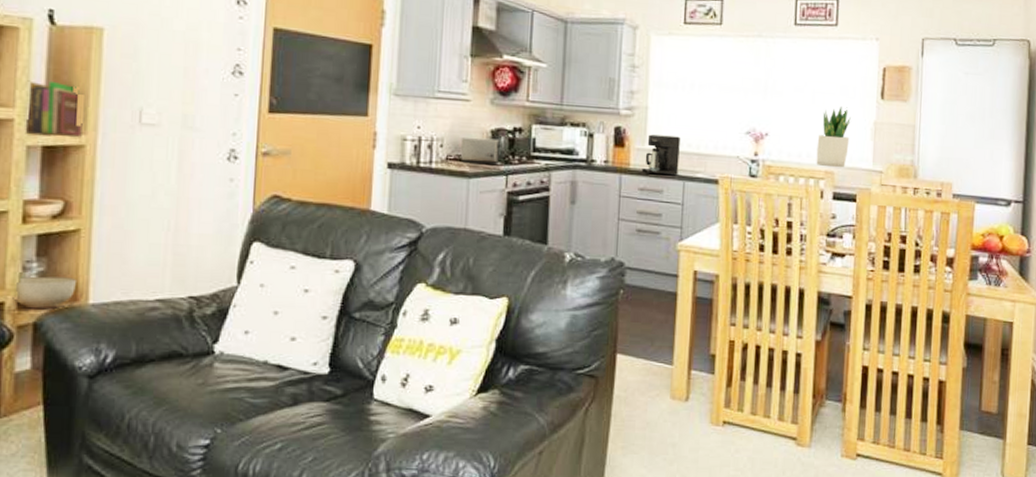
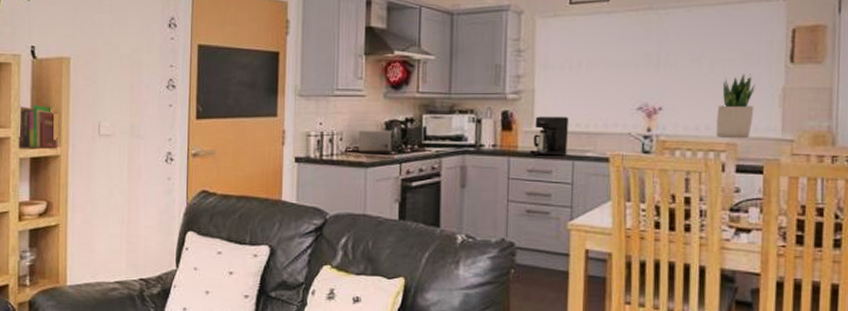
bowl: present [13,276,78,310] -> none [14,263,58,290]

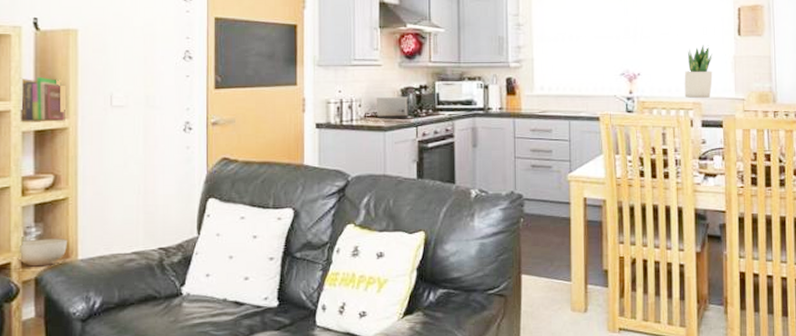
bowl: none [14,263,58,290] -> present [17,238,68,267]
coffee maker: present [530,116,568,156] -> none [532,82,564,117]

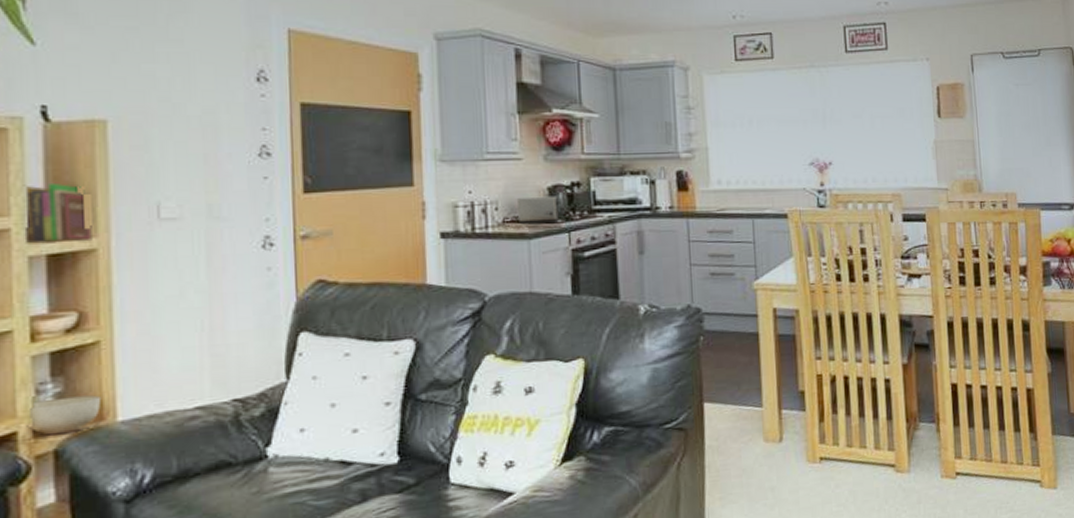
planter: present [684,45,713,99] -> none [881,129,913,190]

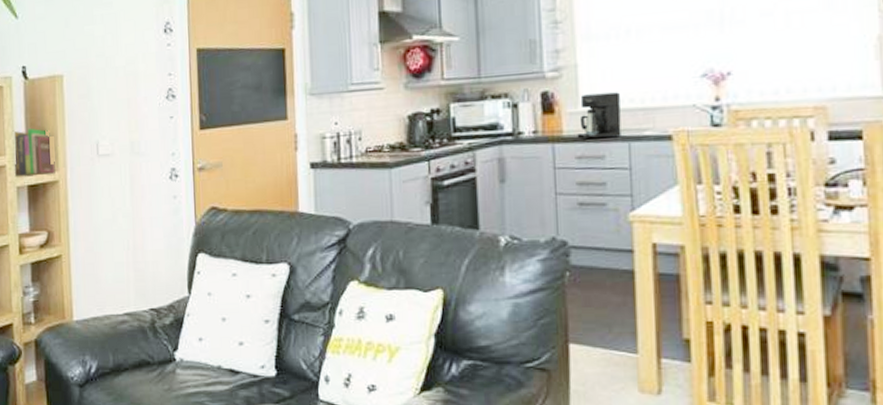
bowl: present [27,395,102,436] -> none [18,298,64,328]
toaster: present [516,196,560,225] -> none [378,124,420,154]
coffee maker: none [708,174,746,216] -> present [577,92,621,140]

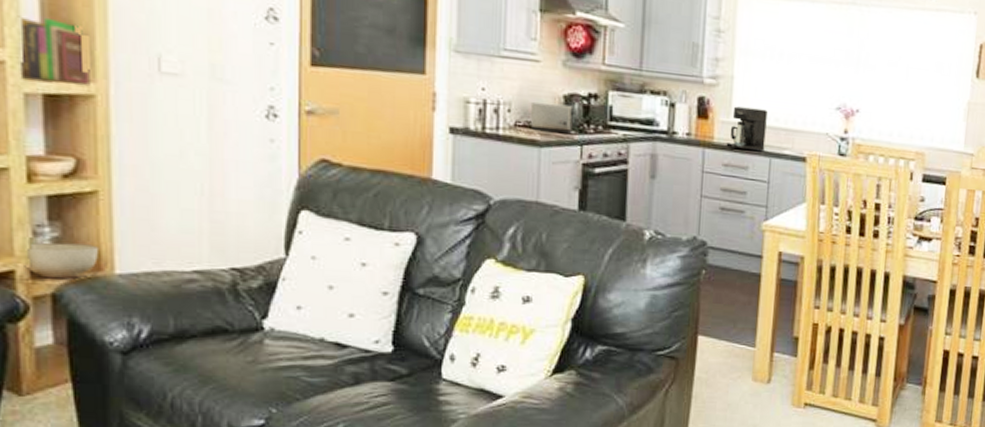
bowl: none [18,298,64,328] -> present [24,242,100,279]
toaster: none [378,124,420,154] -> present [530,101,575,134]

